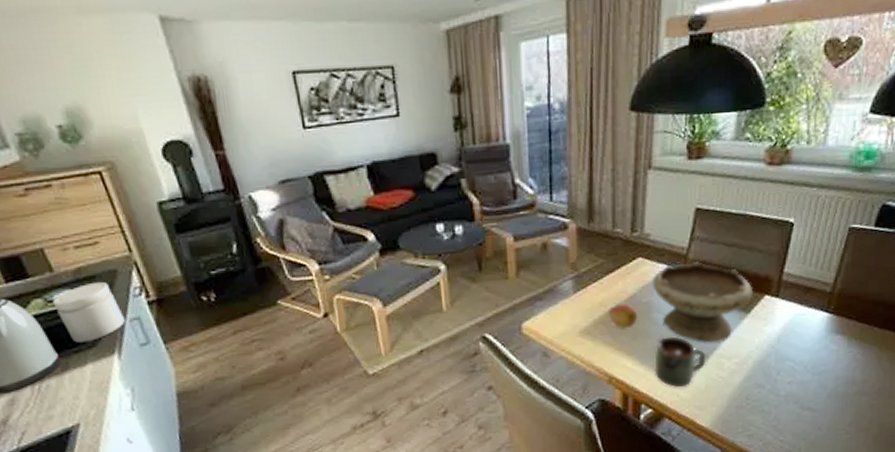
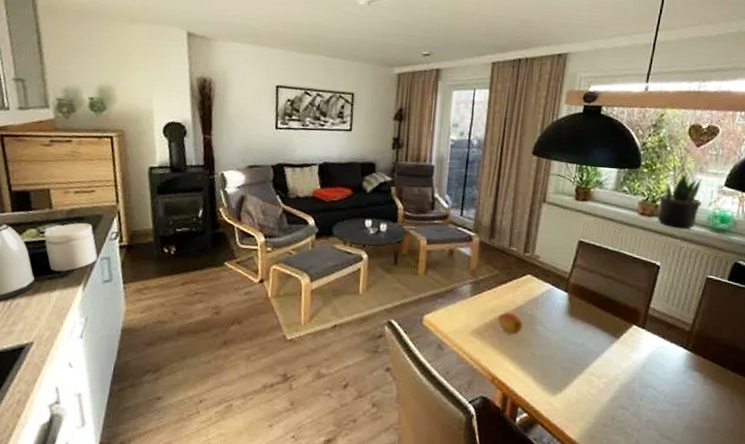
bowl: present [652,262,754,343] -> none [537,285,623,360]
mug: present [654,336,706,387] -> none [533,348,579,397]
planter: none [788,104,842,175] -> present [657,173,702,229]

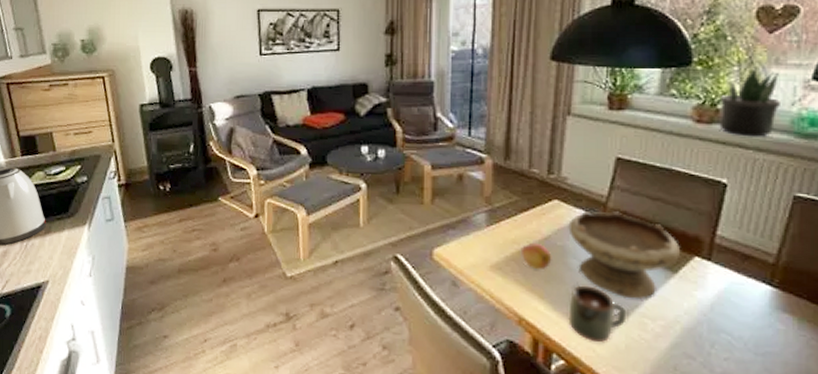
jar: present [43,222,97,272] -> none [50,163,99,212]
mug: none [533,348,579,397] -> present [568,285,627,342]
bowl: none [537,285,623,360] -> present [568,211,681,299]

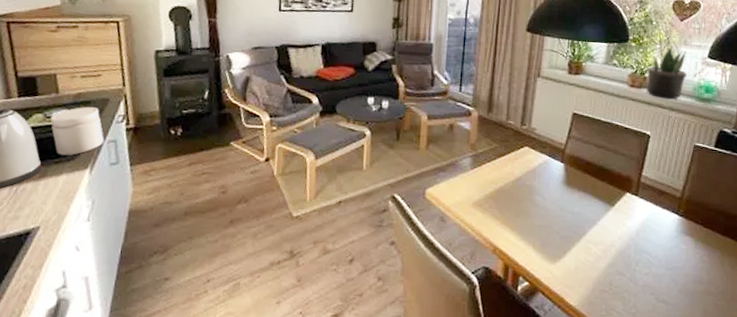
jar: none [50,163,99,212] -> present [50,106,104,156]
fruit: present [522,242,552,270] -> none [498,182,522,206]
bowl: present [568,211,681,299] -> none [535,156,617,228]
mug: present [568,285,627,342] -> none [533,218,577,265]

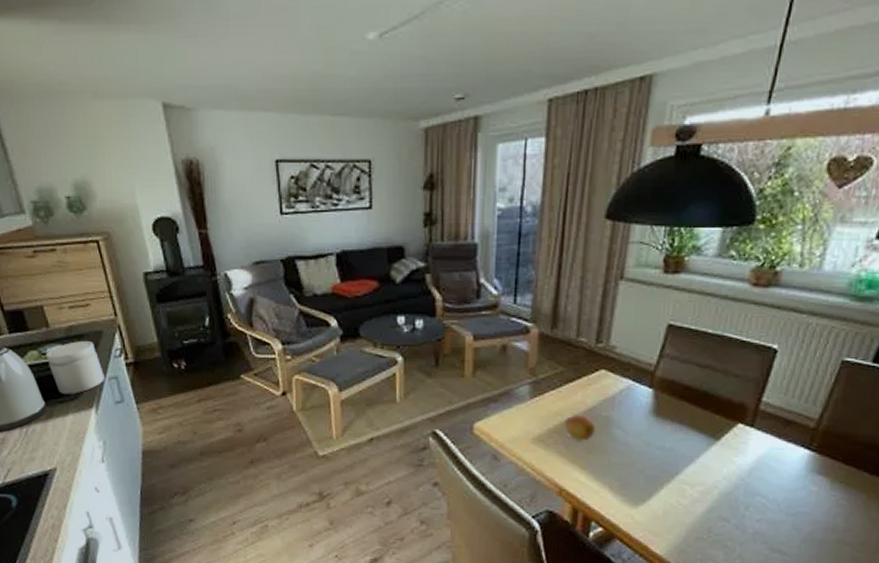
fruit: none [498,182,522,206] -> present [565,413,596,442]
planter: present [646,46,687,100] -> none [776,225,843,301]

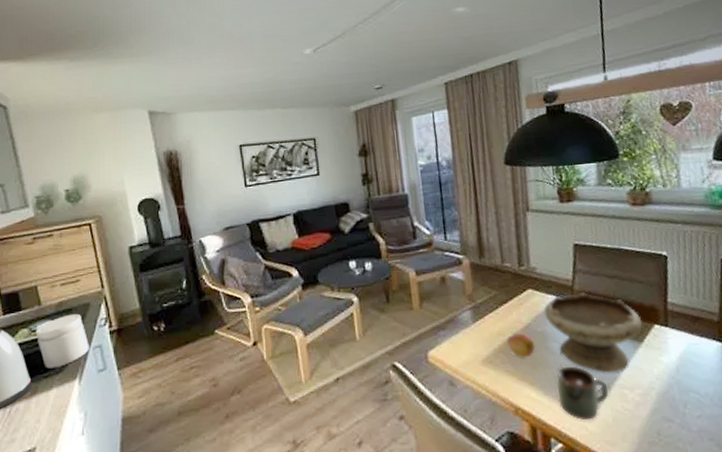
mug: none [609,455,667,509] -> present [556,365,608,420]
bowl: none [614,380,726,467] -> present [544,293,643,373]

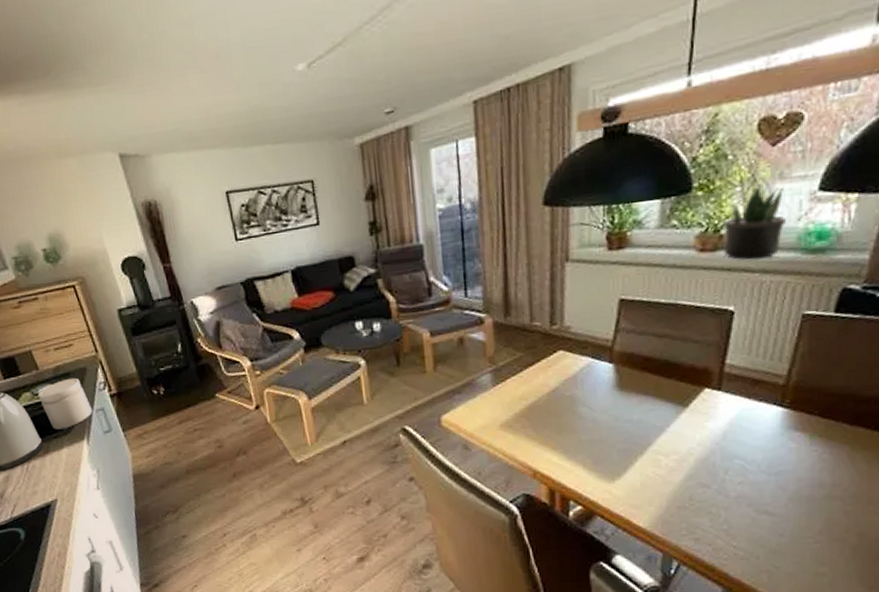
fruit: present [507,332,536,358] -> none [530,396,562,423]
bowl: present [544,293,643,373] -> none [575,354,691,439]
mug: present [556,365,608,420] -> none [582,431,640,484]
planter: none [647,154,694,213] -> present [723,184,786,260]

